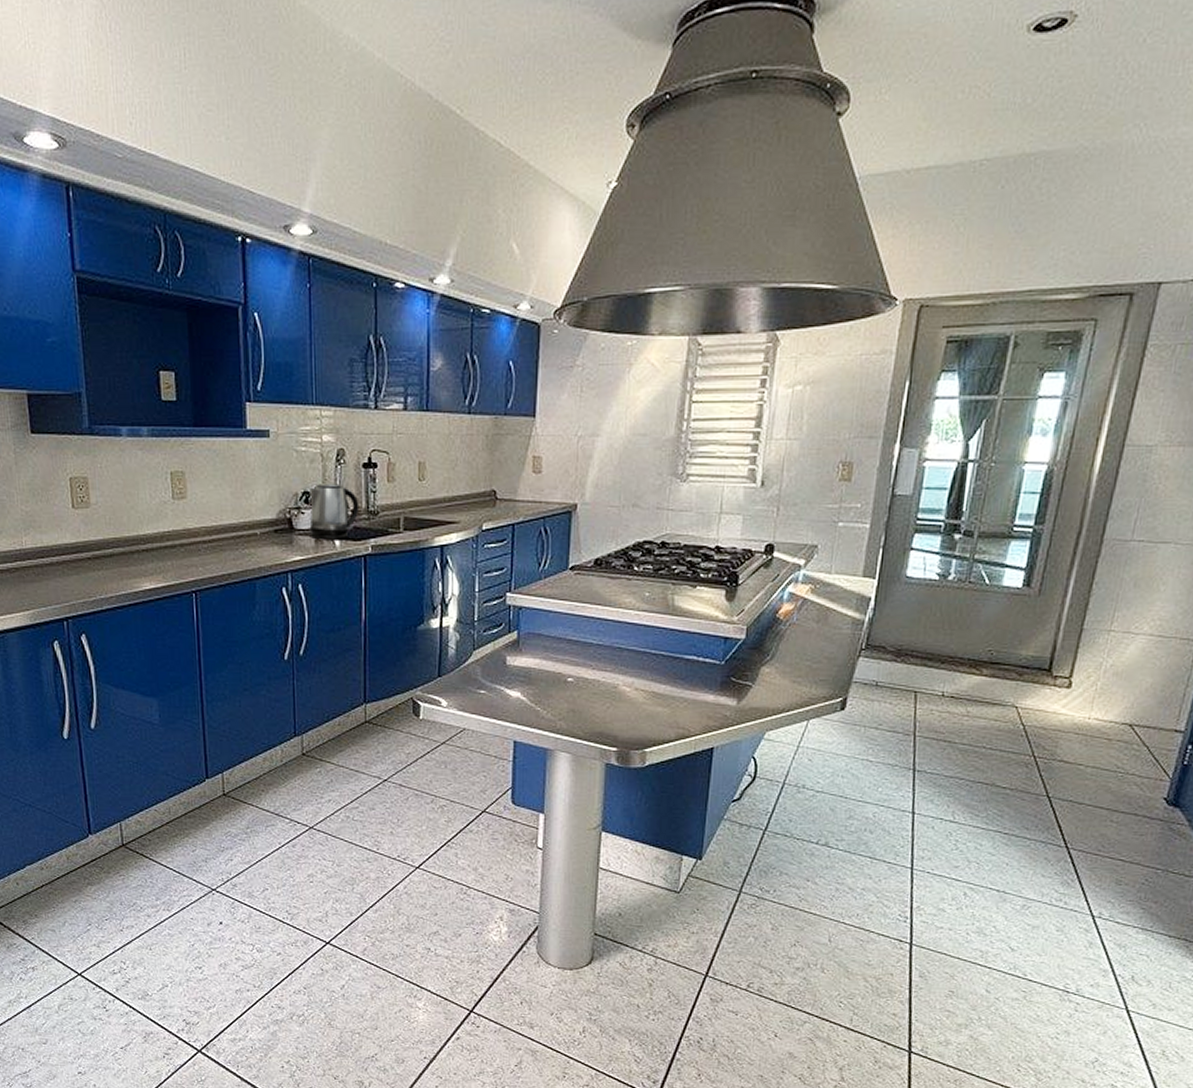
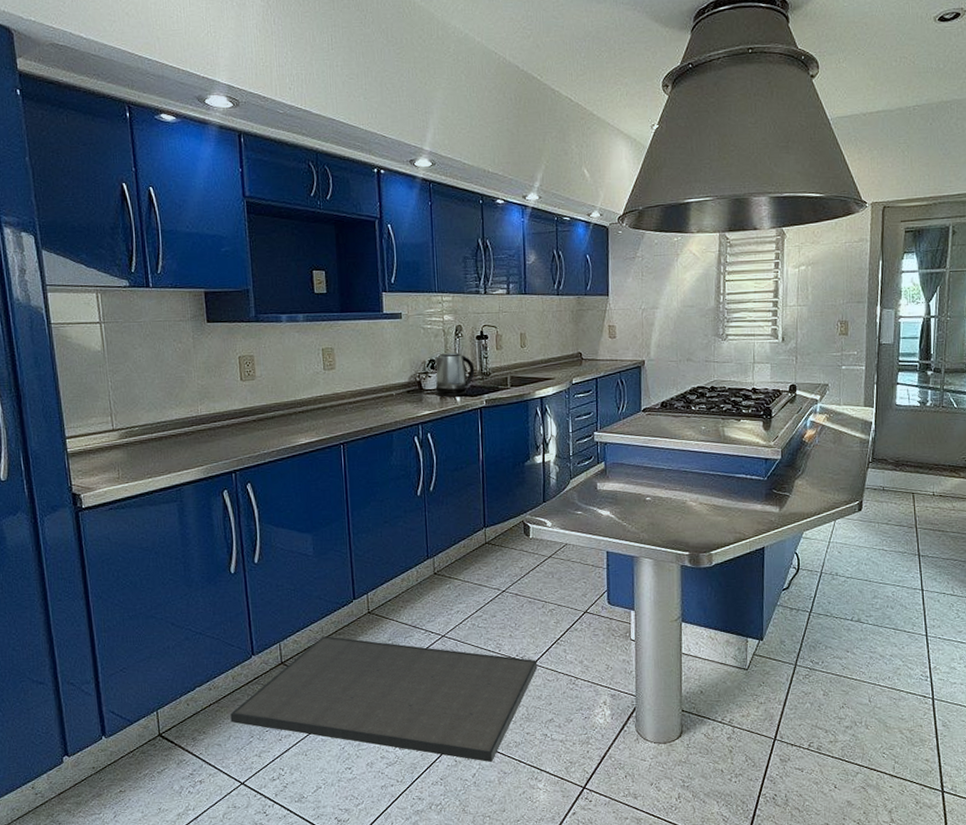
doormat: none [65,818,423,974] -> present [230,636,538,762]

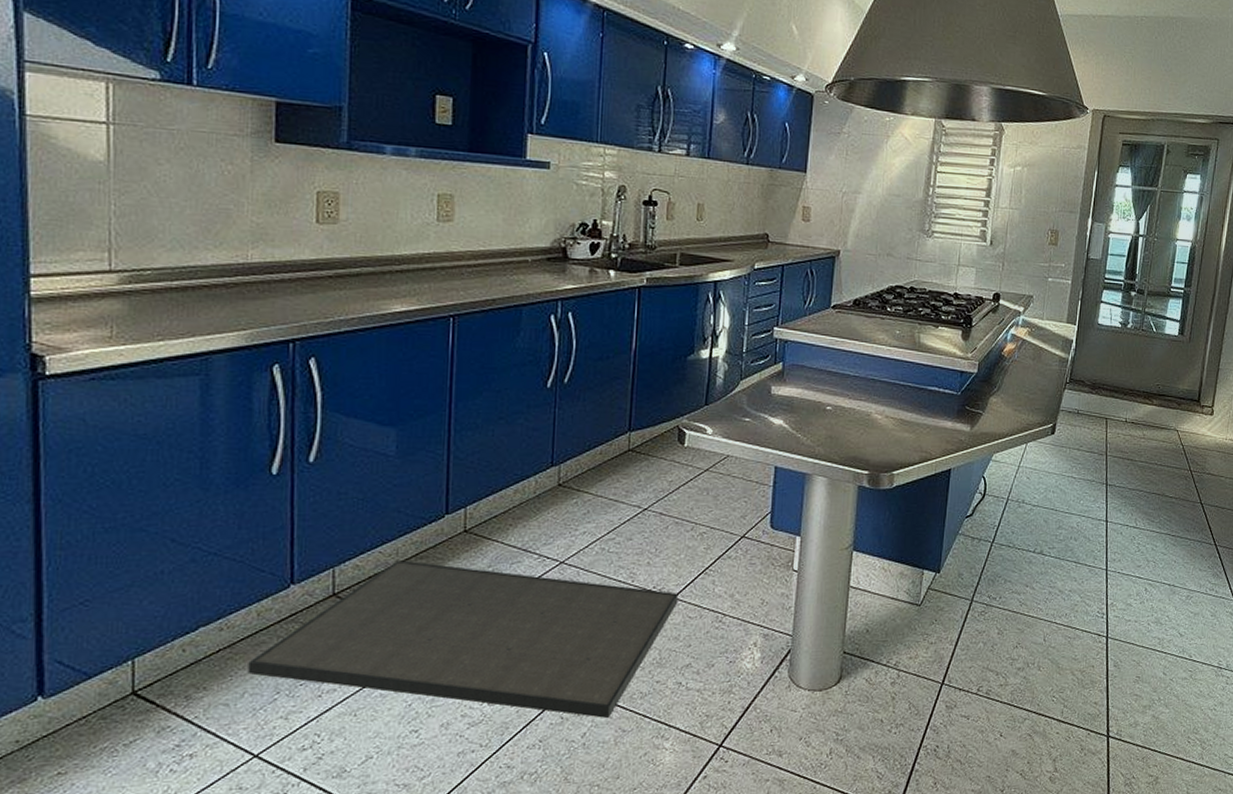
kettle: present [435,351,475,397] -> none [584,215,637,271]

